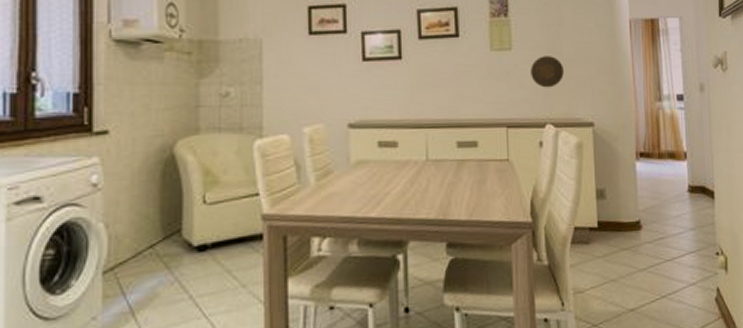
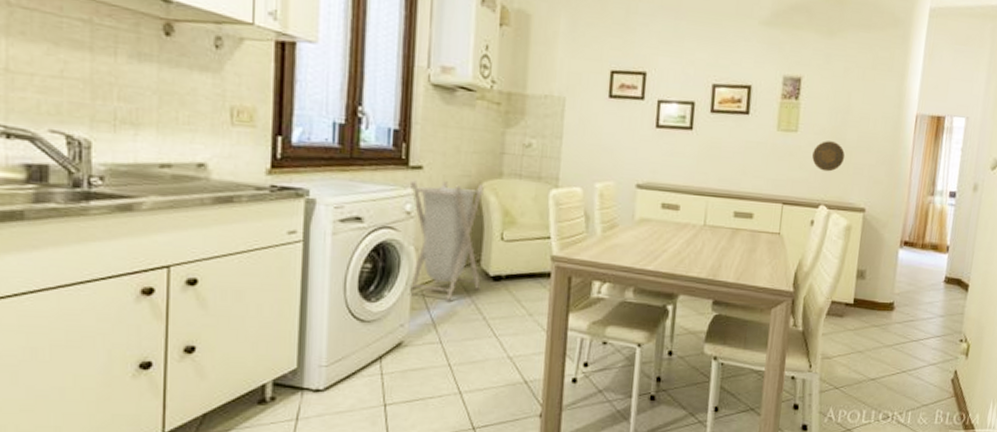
laundry hamper: none [96,143,184,282] -> present [408,180,484,302]

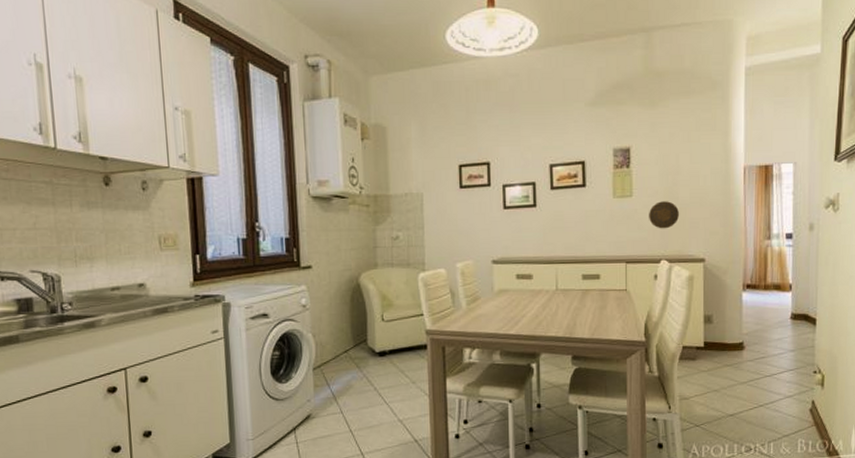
laundry hamper: present [408,180,484,302] -> none [303,275,369,377]

